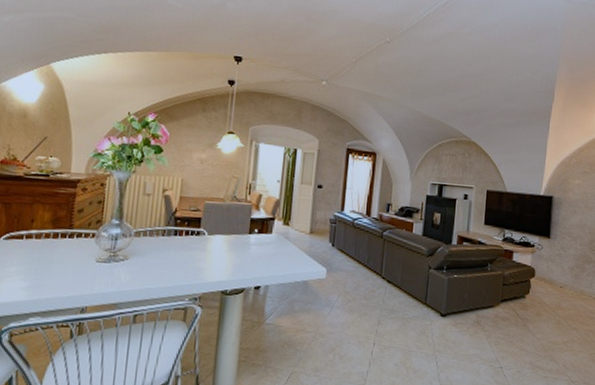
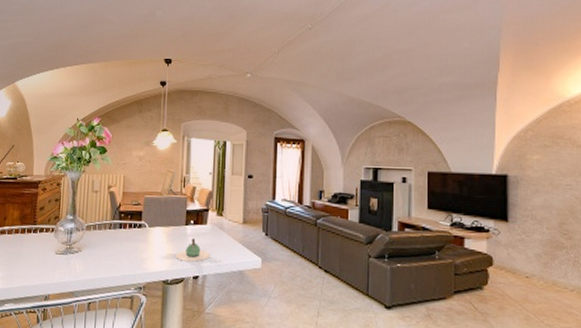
teapot: none [236,247,274,272] -> present [175,238,210,262]

